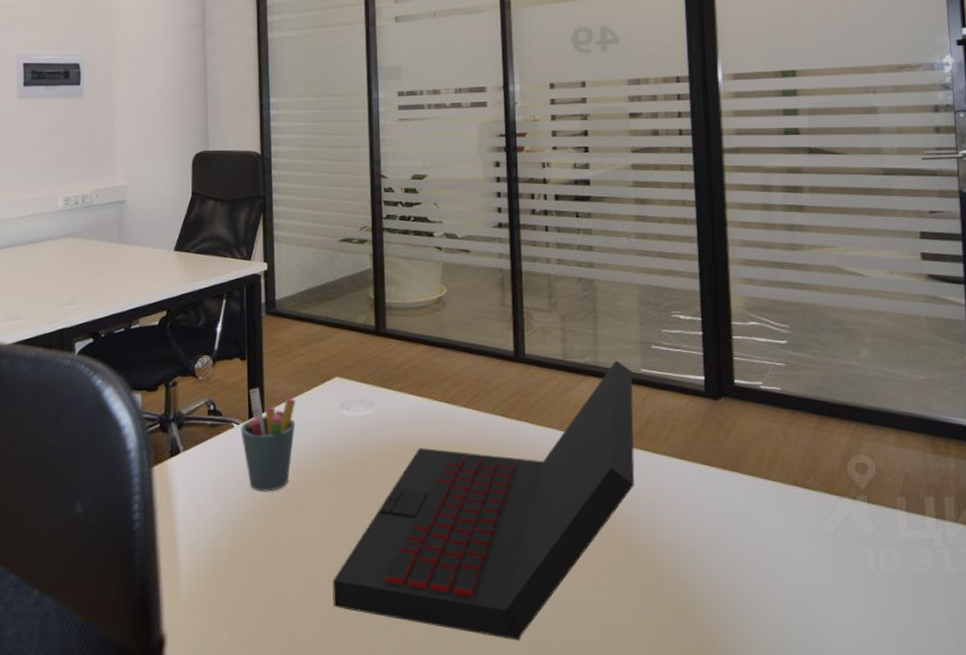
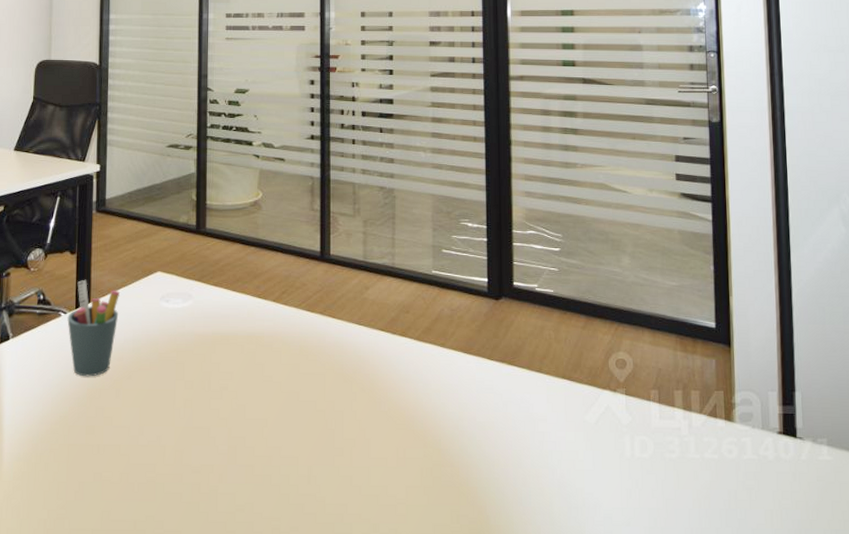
laptop: present [332,360,635,641] -> none [145,262,425,519]

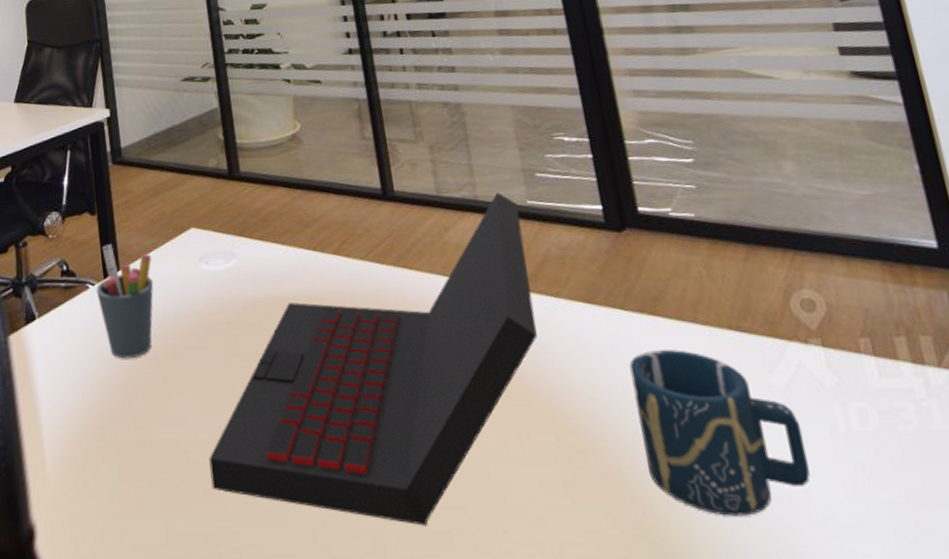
laptop: none [145,262,425,519] -> present [209,192,538,526]
cup: none [487,391,601,516] -> present [629,350,811,516]

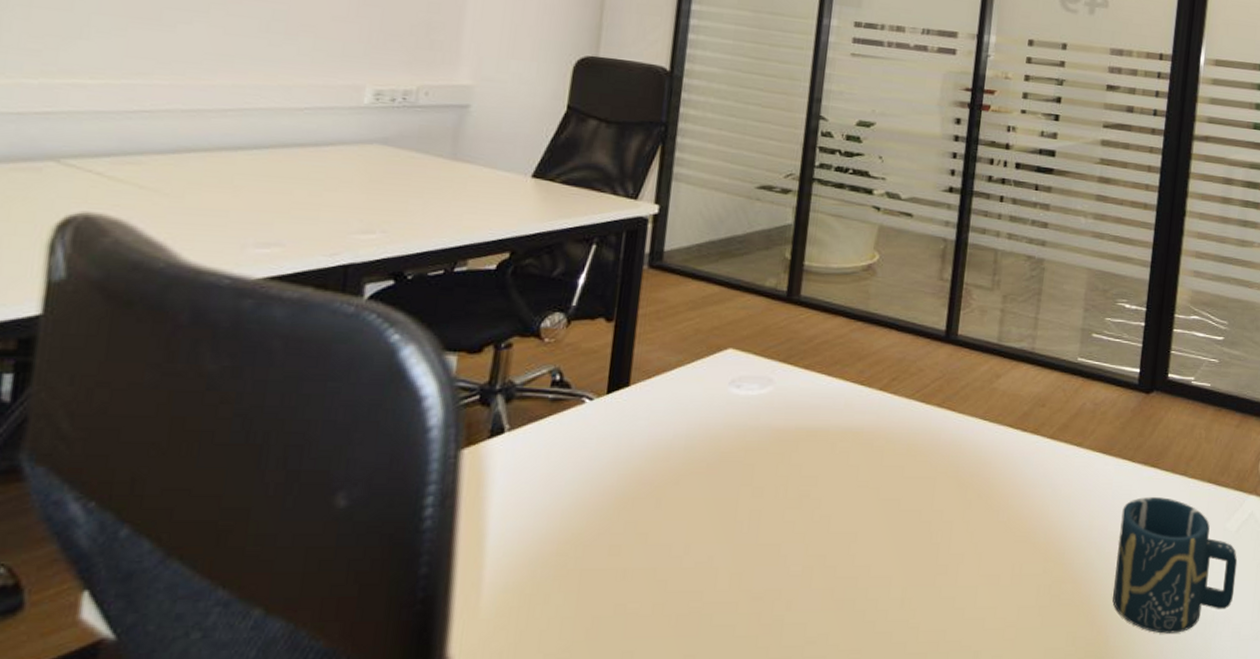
pen holder: present [96,243,154,359] -> none [593,355,673,482]
laptop: present [209,192,538,526] -> none [687,347,1068,649]

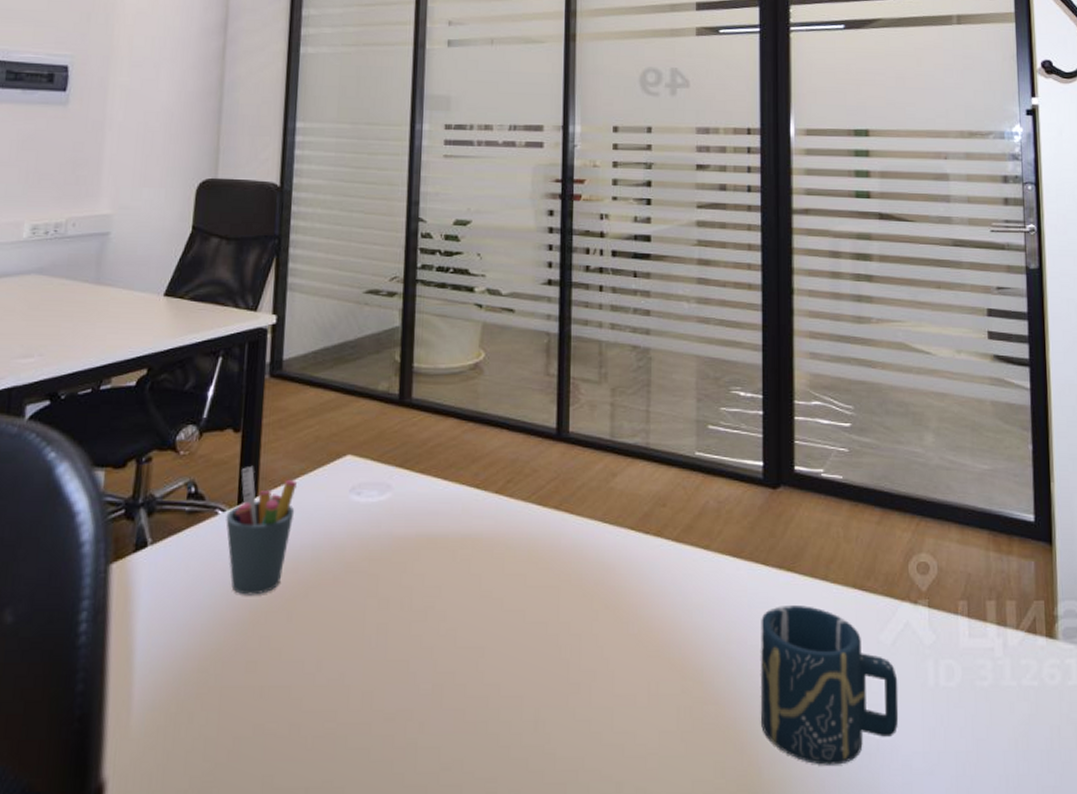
pen holder: none [593,355,673,482] -> present [226,465,297,595]

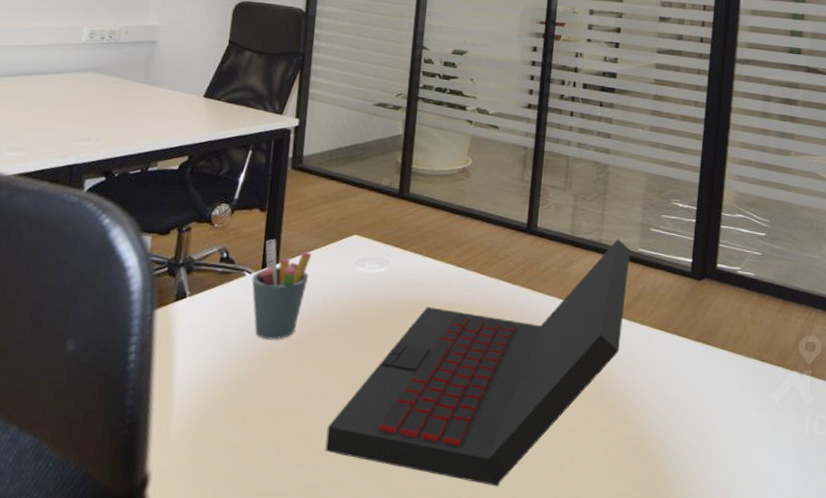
laptop: none [322,441,685,778] -> present [325,239,630,487]
cup: present [761,606,899,765] -> none [672,369,782,488]

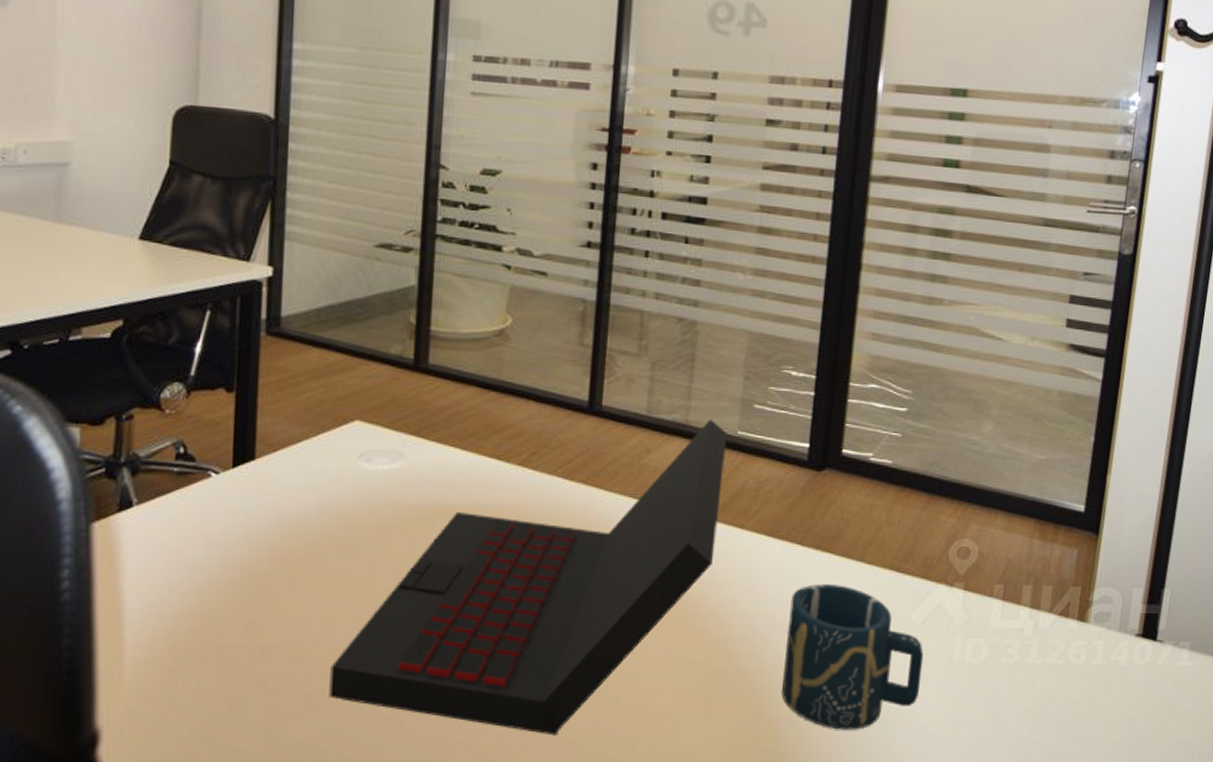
pen holder: present [252,239,311,340] -> none [220,427,298,559]
cup: none [672,369,782,488] -> present [782,584,924,730]

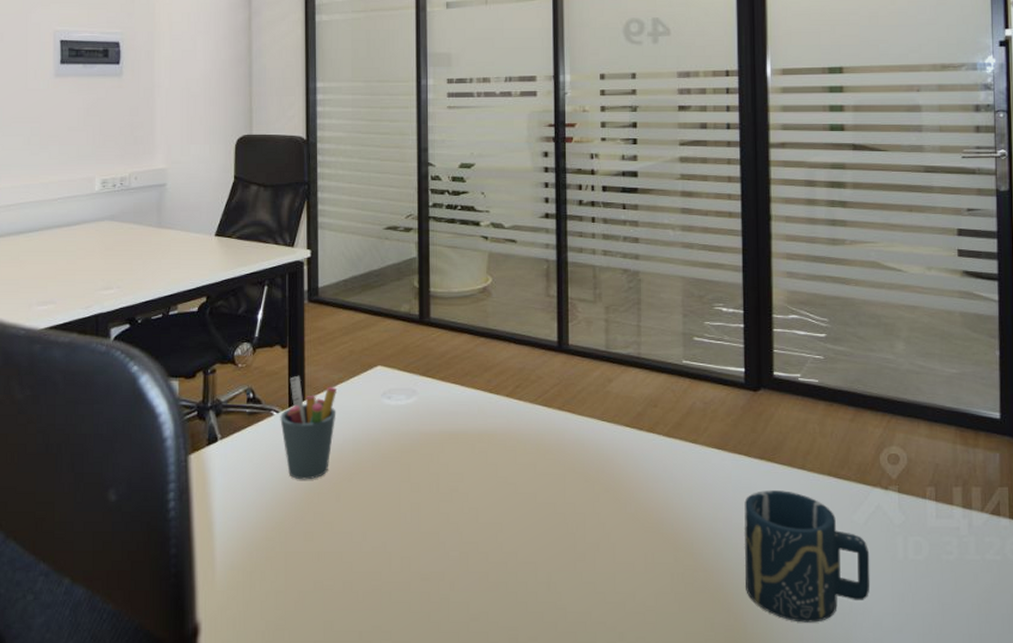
pen holder: none [220,427,298,559] -> present [280,375,336,480]
laptop: present [329,419,727,736] -> none [371,351,674,628]

